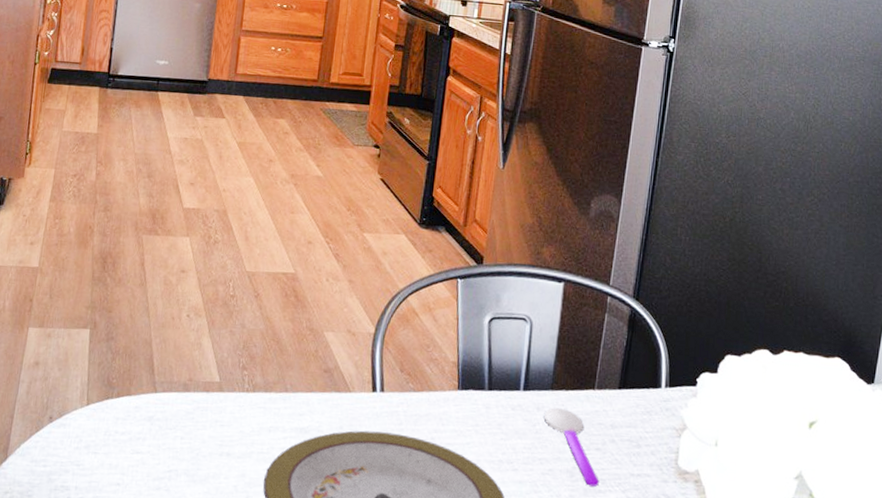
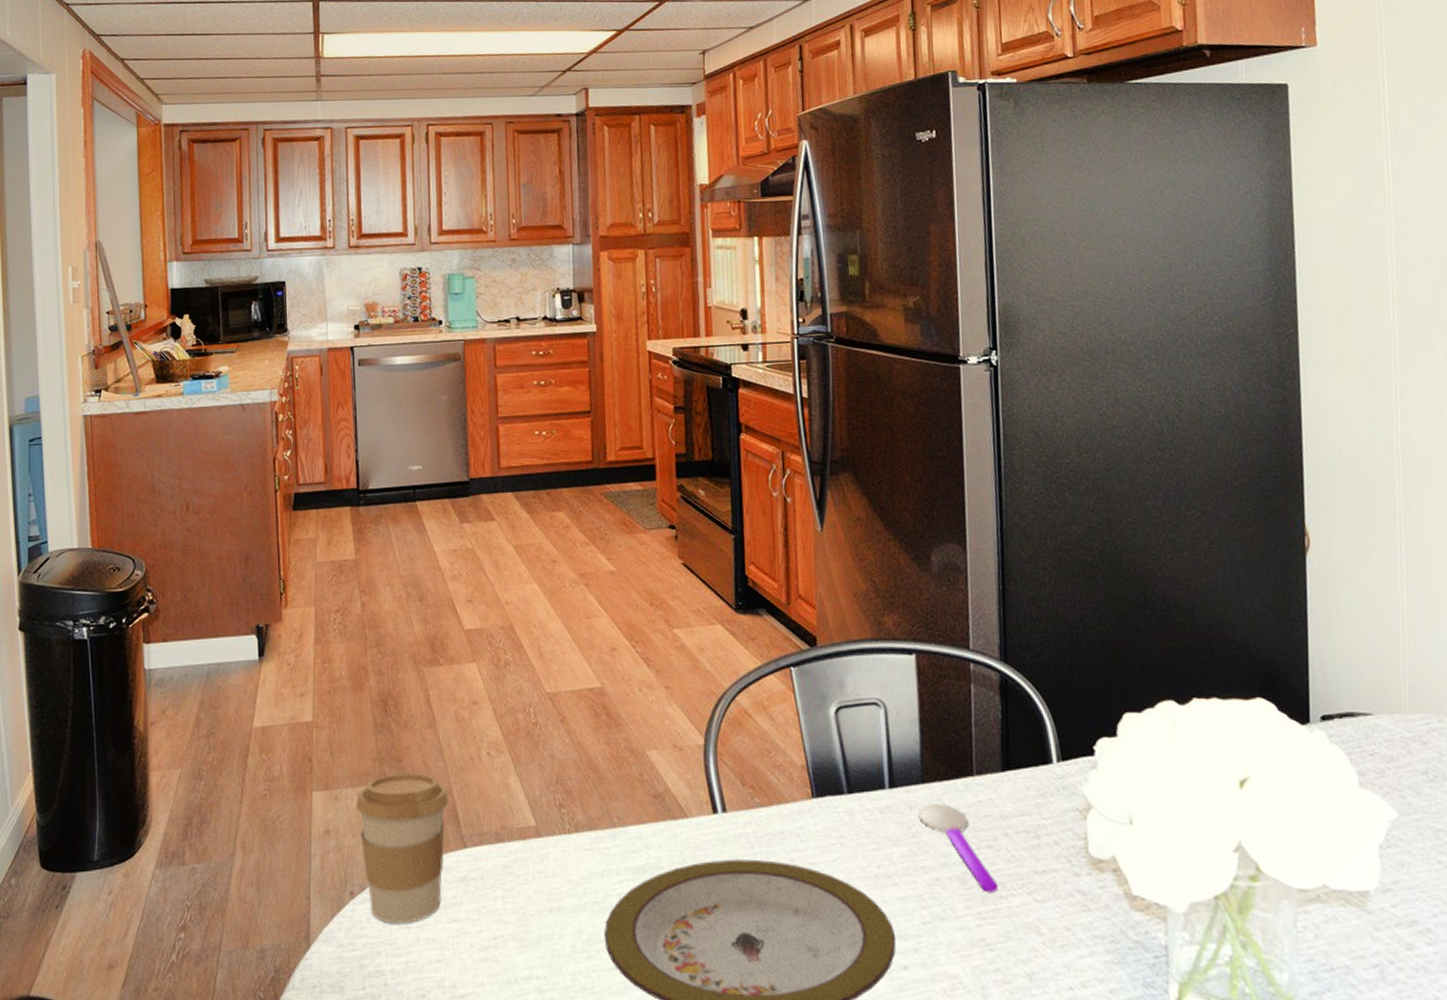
coffee cup: none [64,321,148,450] -> present [355,773,449,924]

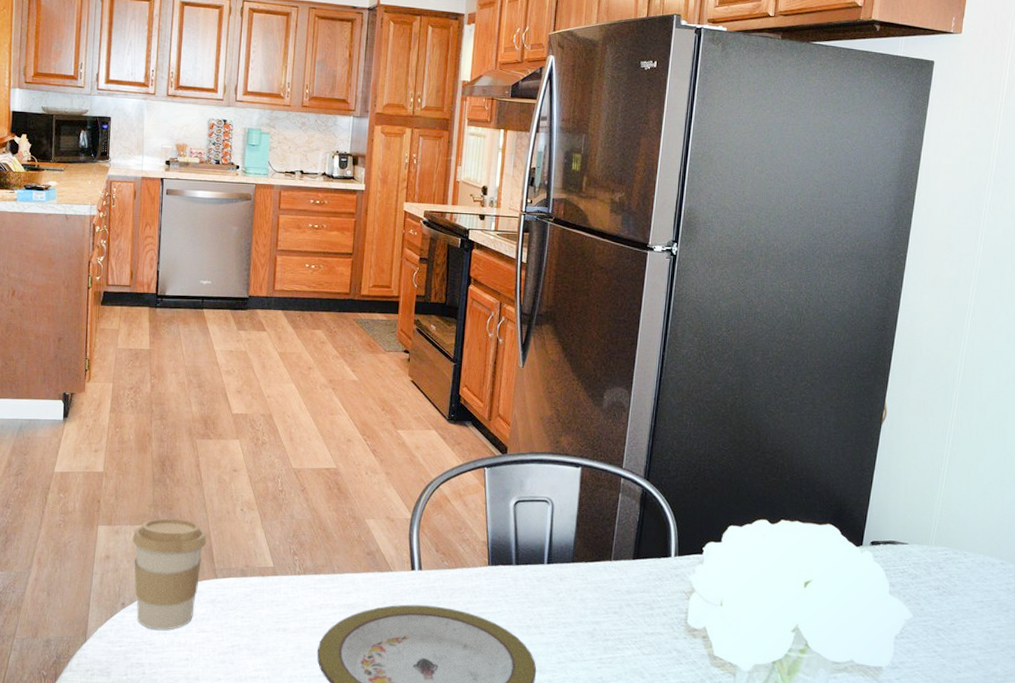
spoon: present [918,804,998,892] -> none [566,578,617,645]

